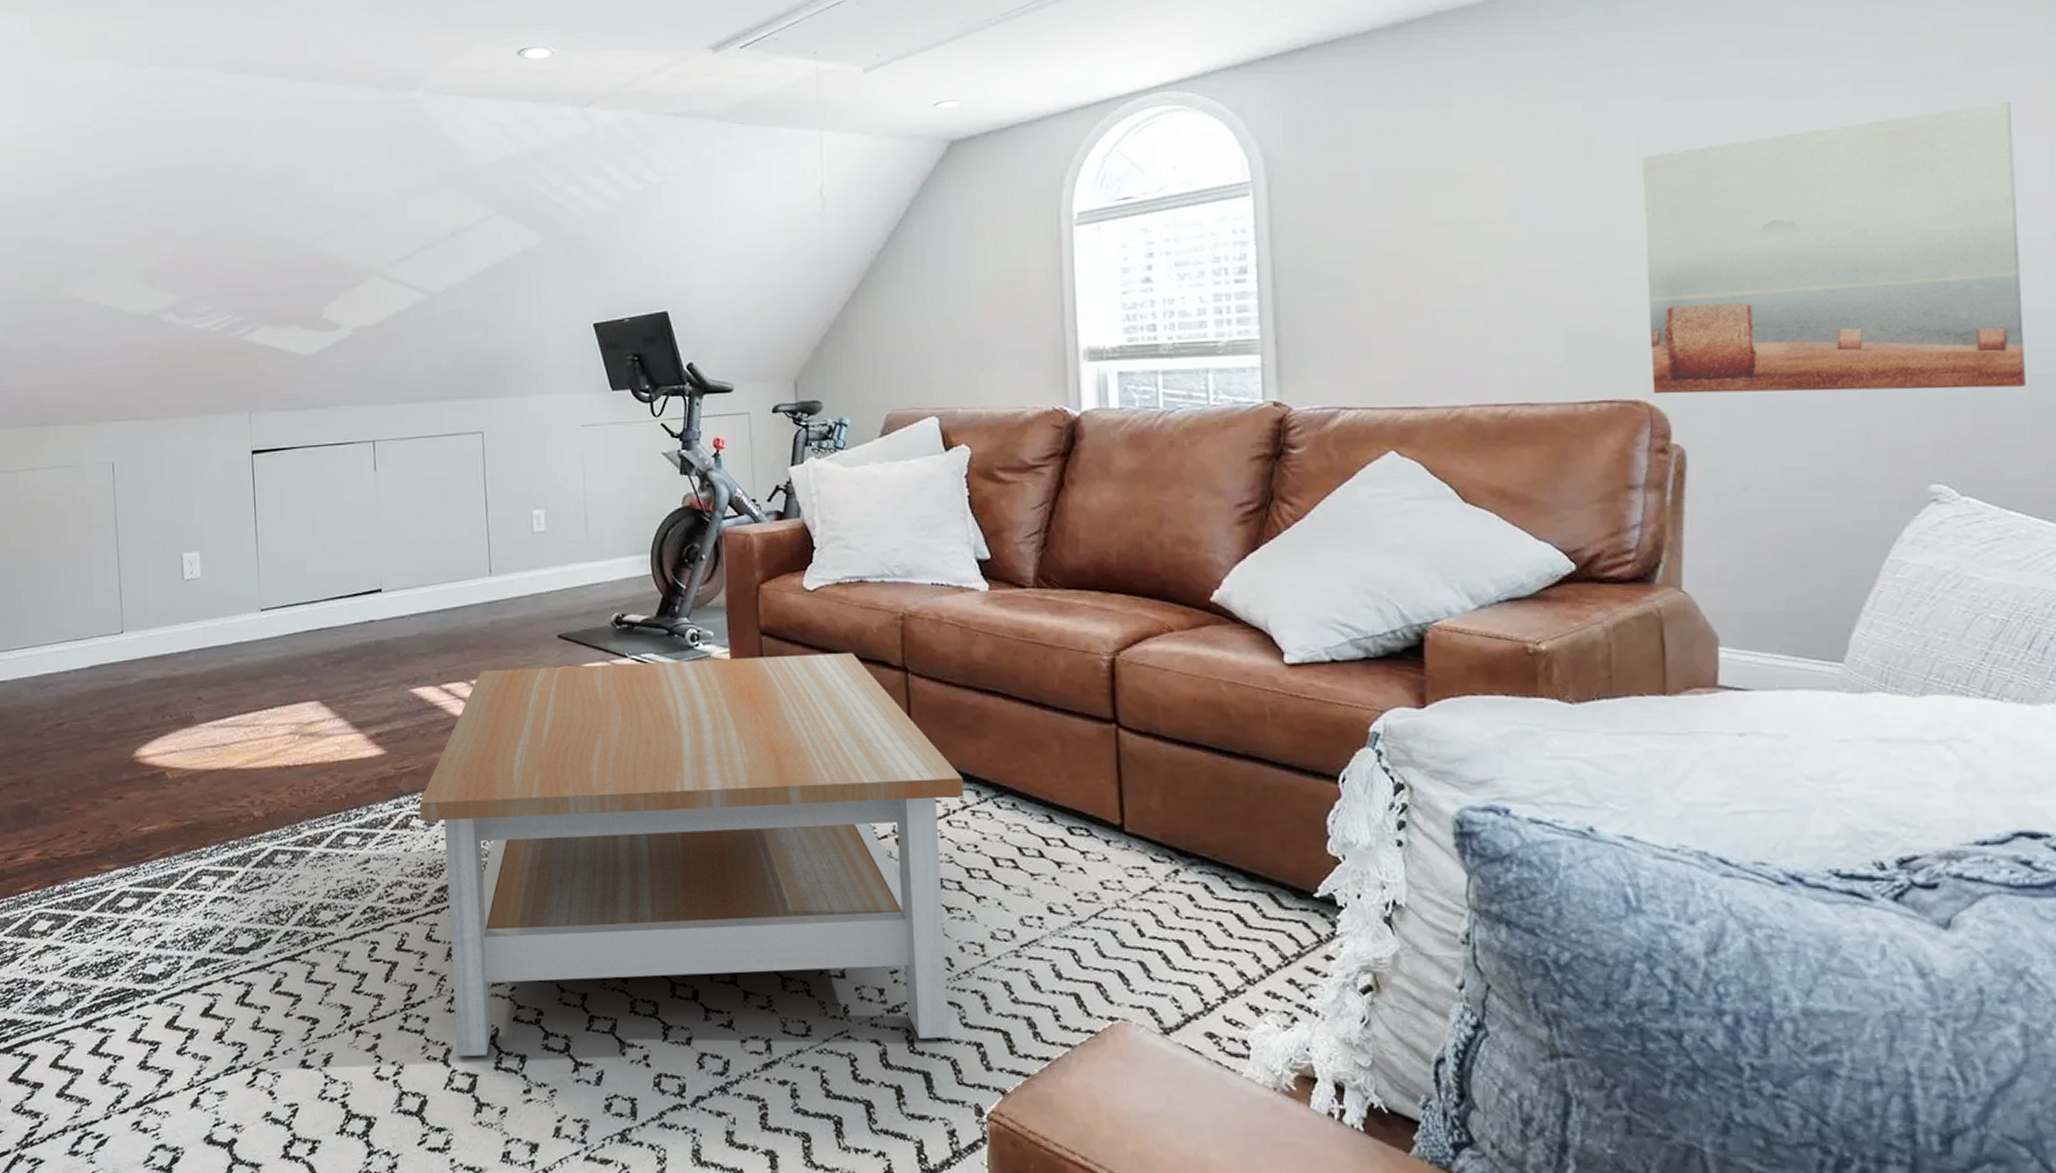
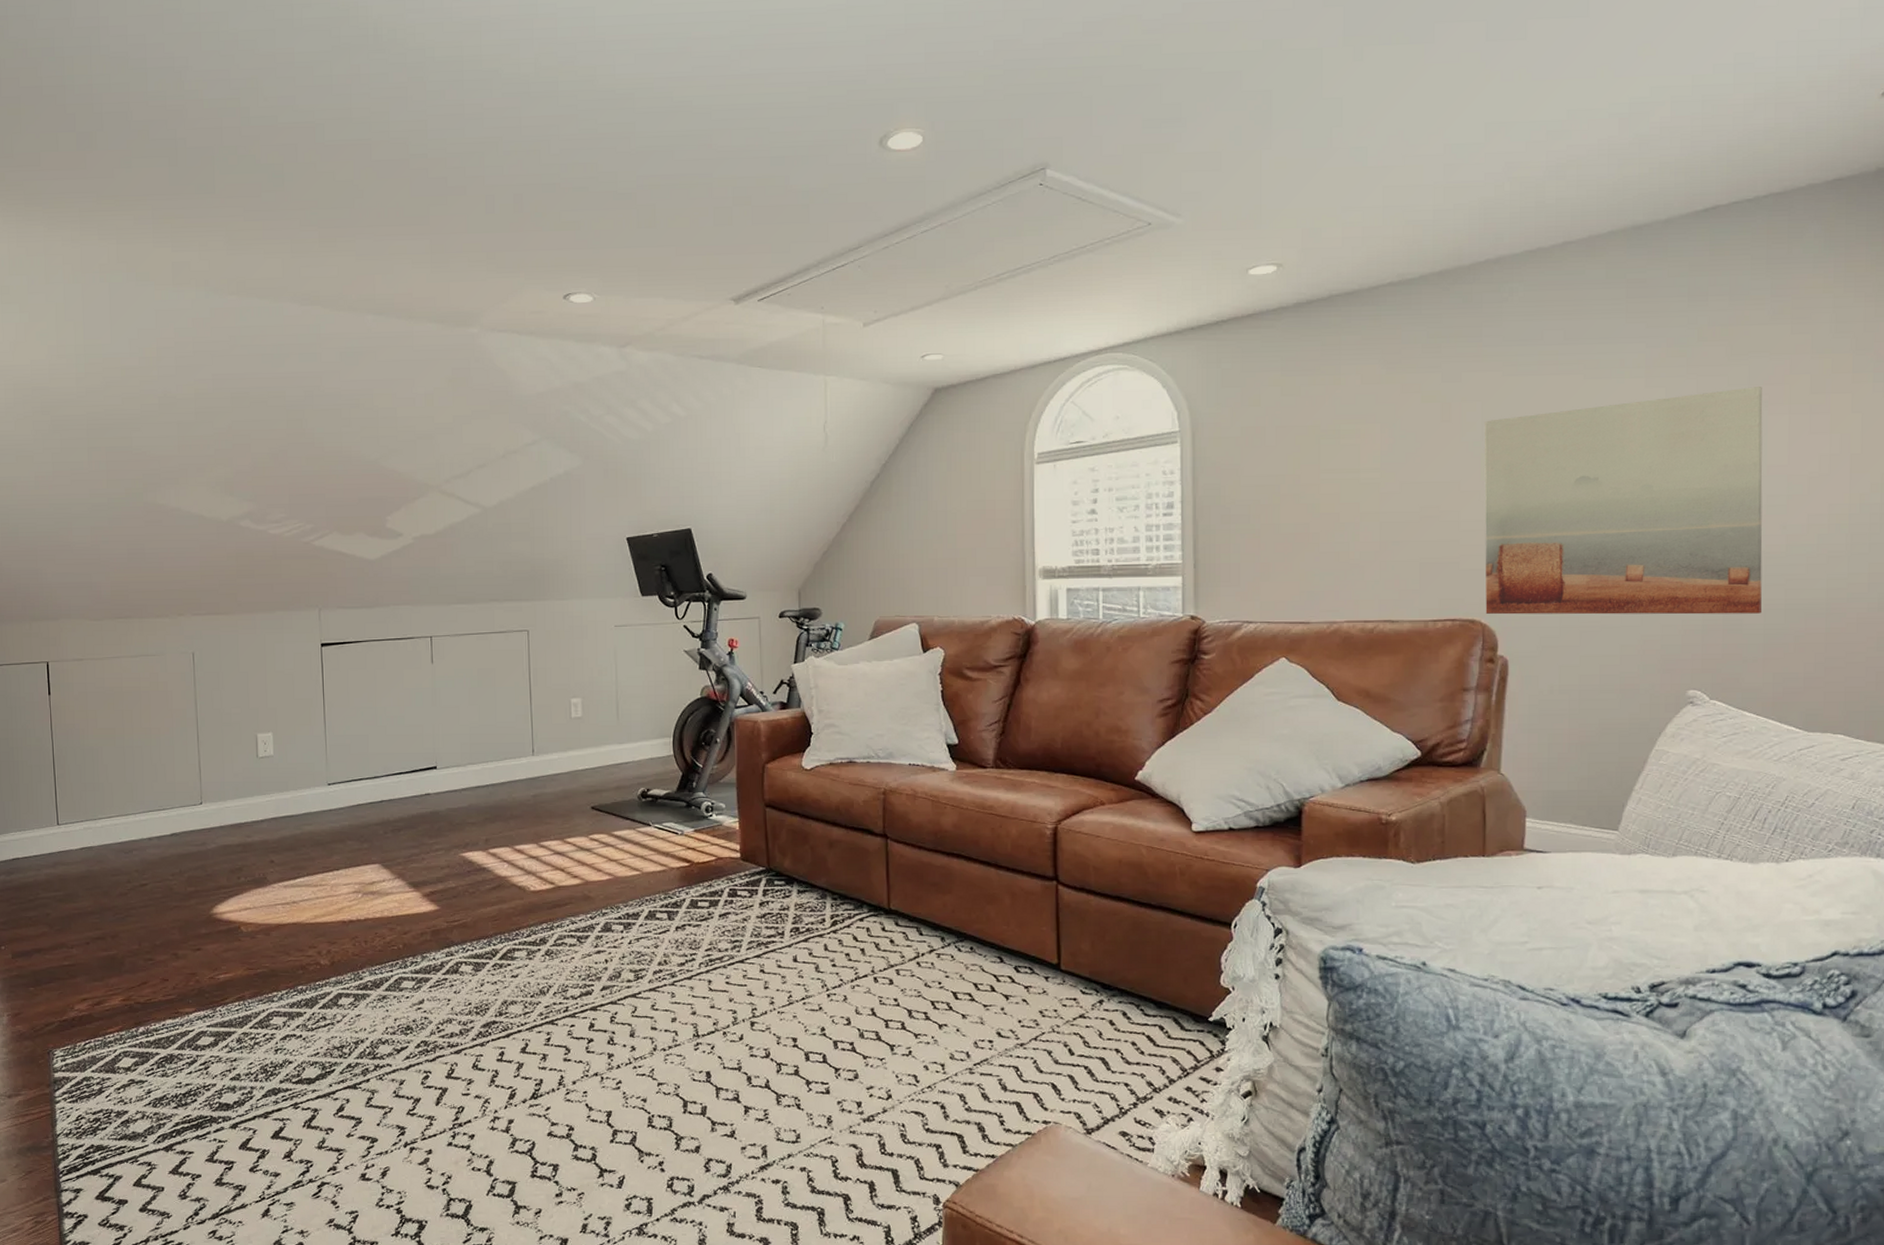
coffee table: present [419,652,964,1057] -> none [468,822,931,1167]

